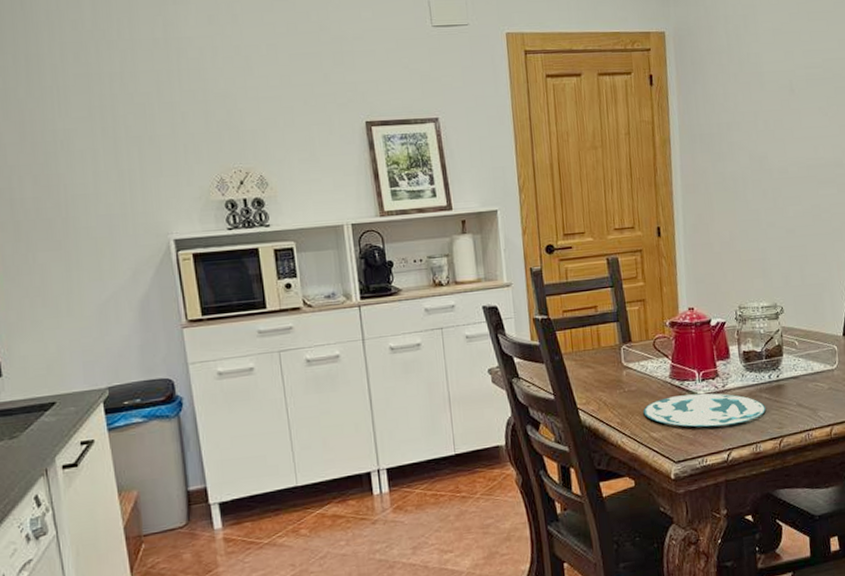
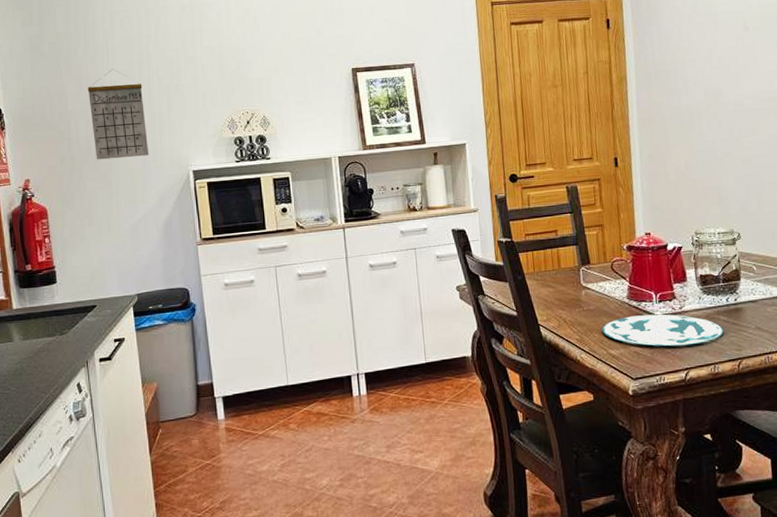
calendar: none [33,113,118,226] -> present [87,68,149,160]

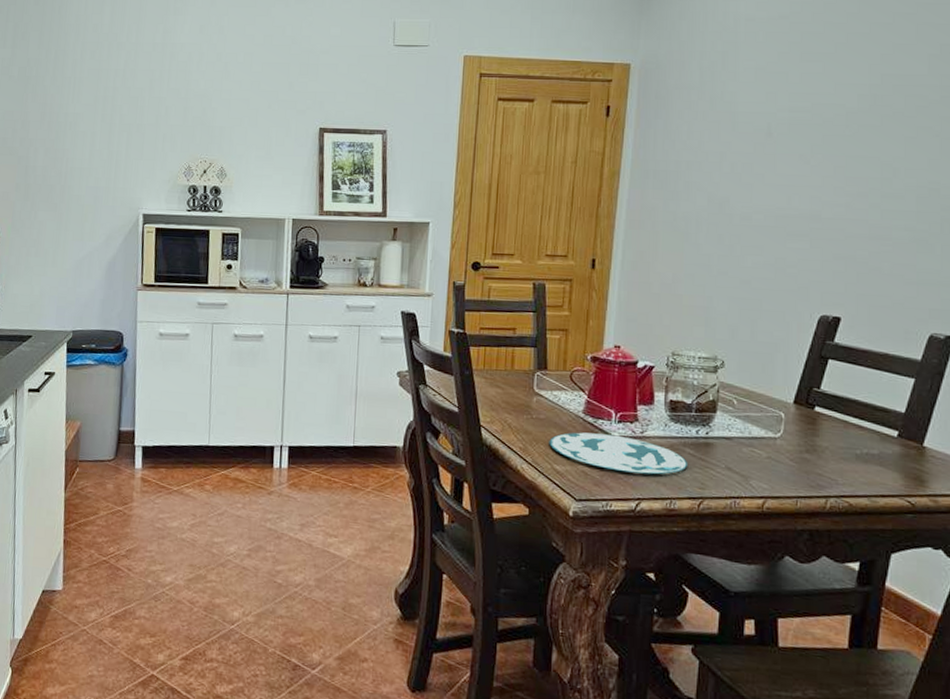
calendar: present [87,68,149,160] -> none [50,100,104,193]

